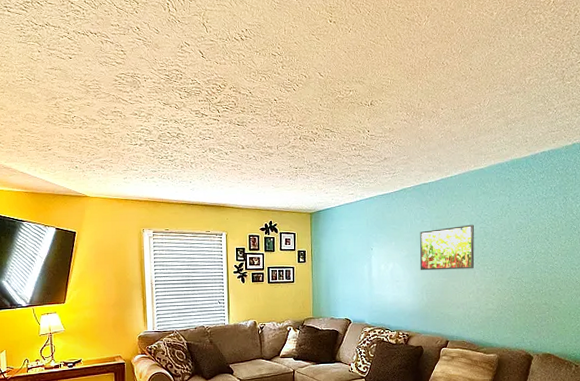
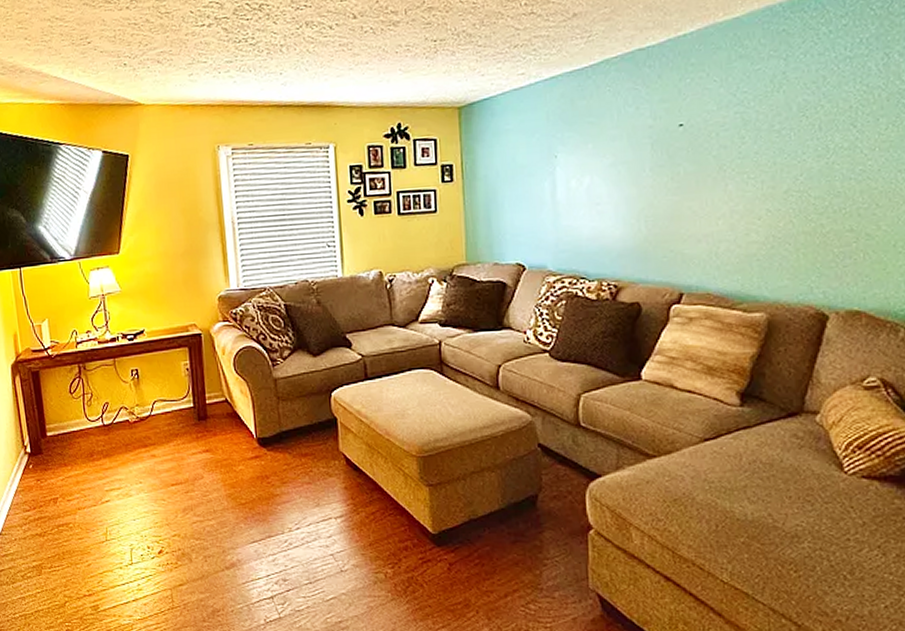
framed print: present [419,224,475,271] -> none [633,108,726,186]

